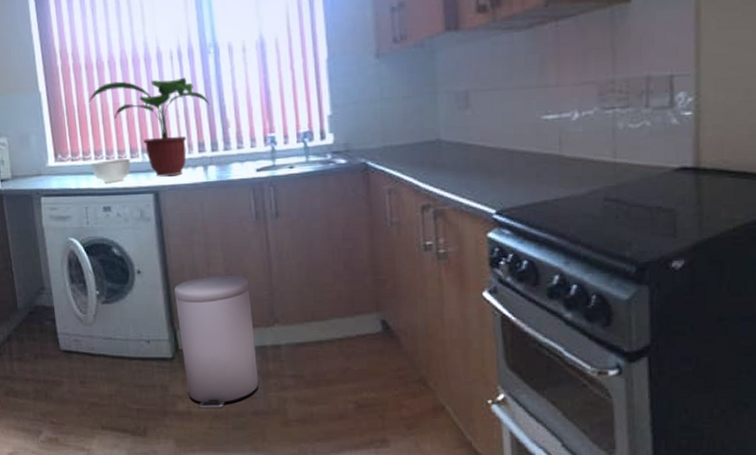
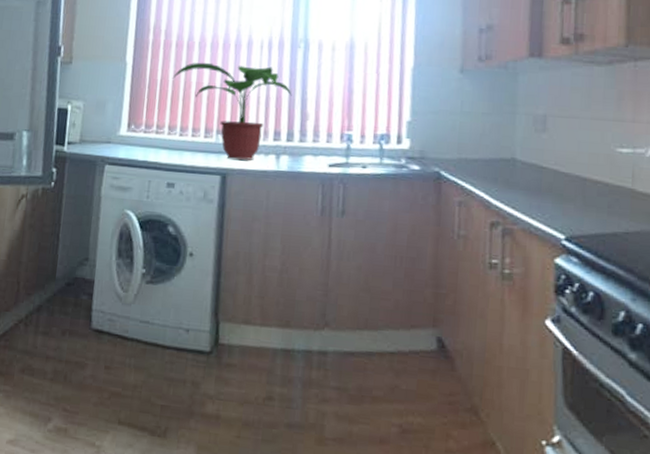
bowl: present [90,159,131,183] -> none [162,137,203,160]
pedal bin: present [173,274,259,410] -> none [220,267,304,416]

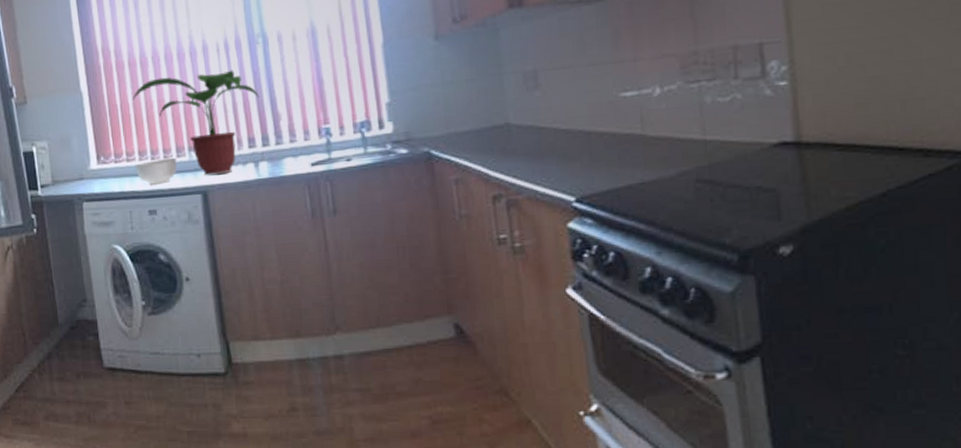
bowl: none [162,137,203,160] -> present [135,158,177,185]

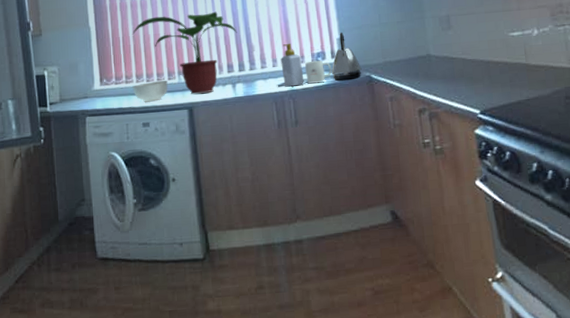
soap bottle: none [314,109,344,166] -> present [281,43,304,87]
mug: none [345,131,380,162] -> present [305,60,332,84]
kettle: none [378,94,419,159] -> present [331,32,362,82]

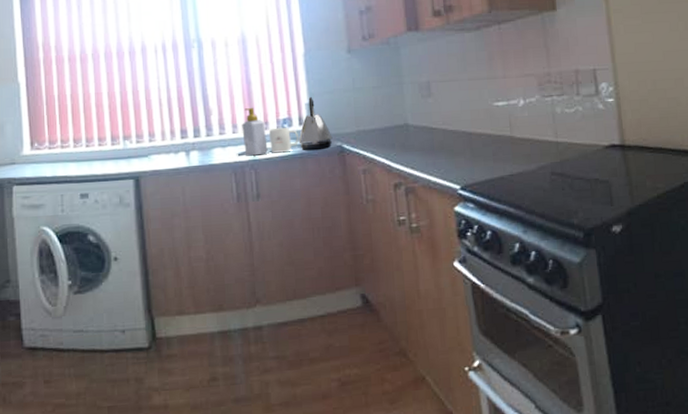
potted plant: present [132,11,237,95] -> none [69,69,193,163]
bowl: present [132,81,168,102] -> none [69,146,111,170]

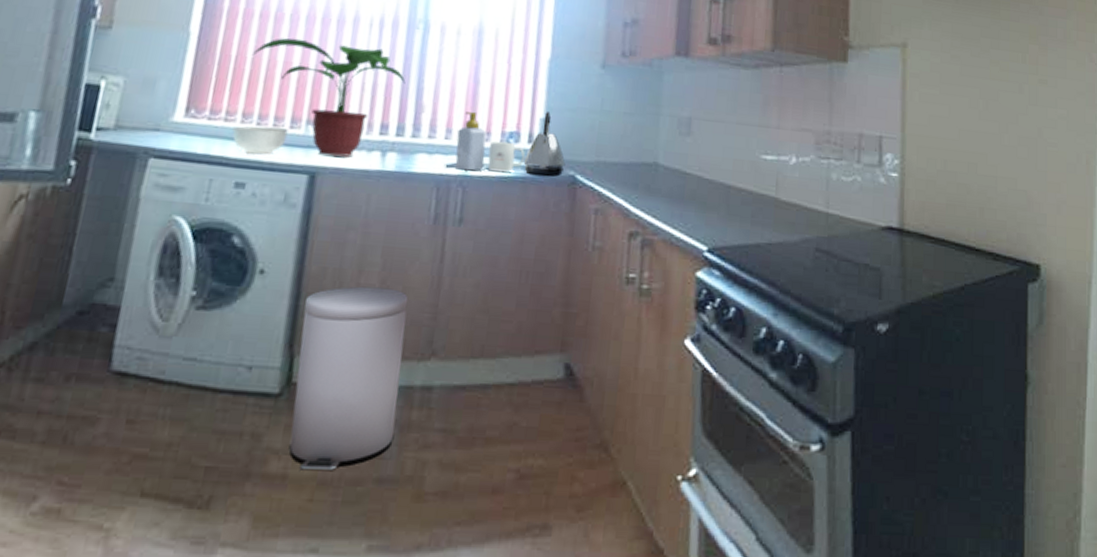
potted plant: none [69,69,193,163] -> present [251,38,406,157]
bowl: none [69,146,111,170] -> present [232,126,288,155]
pedal bin: none [152,256,241,401] -> present [288,286,409,473]

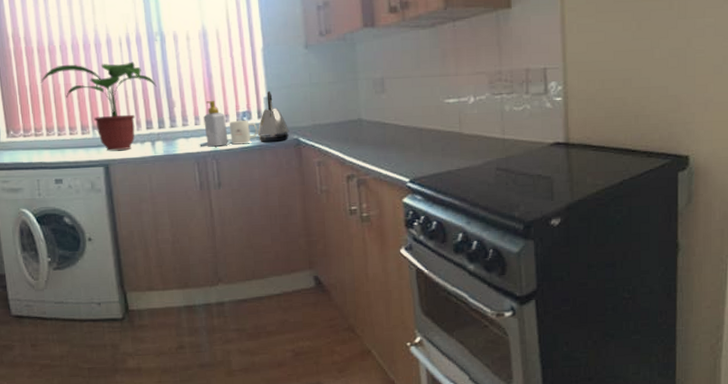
bowl: present [232,126,288,155] -> none [42,135,82,158]
pedal bin: present [288,286,409,473] -> none [123,239,205,365]

